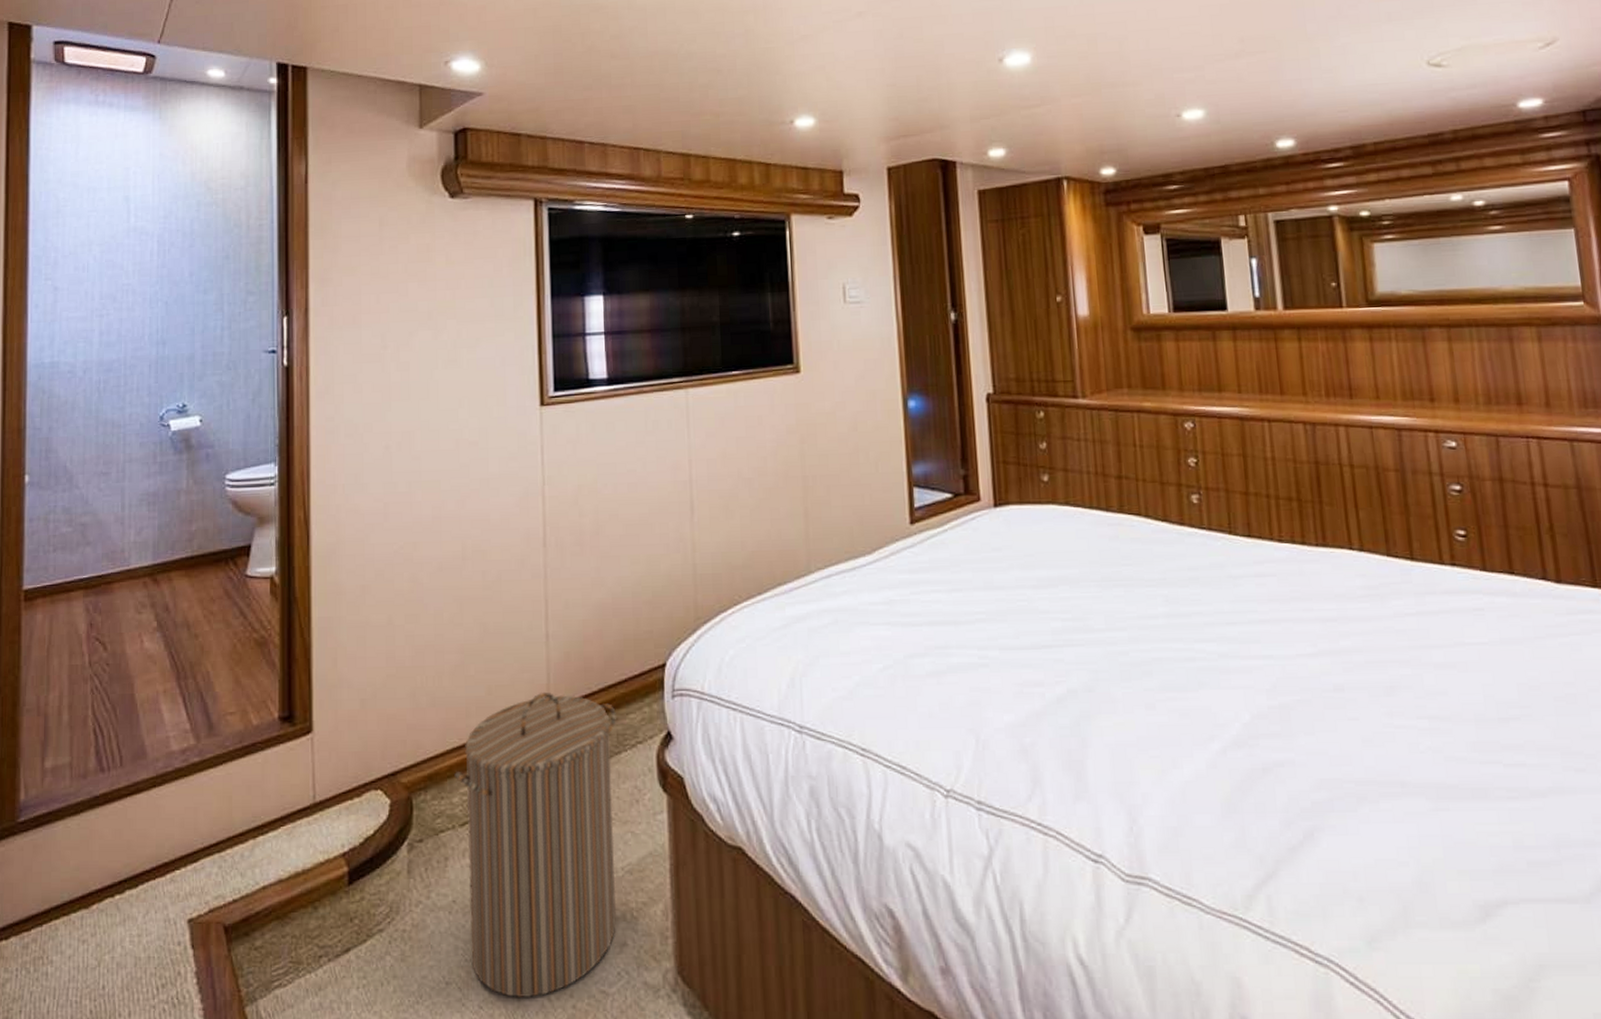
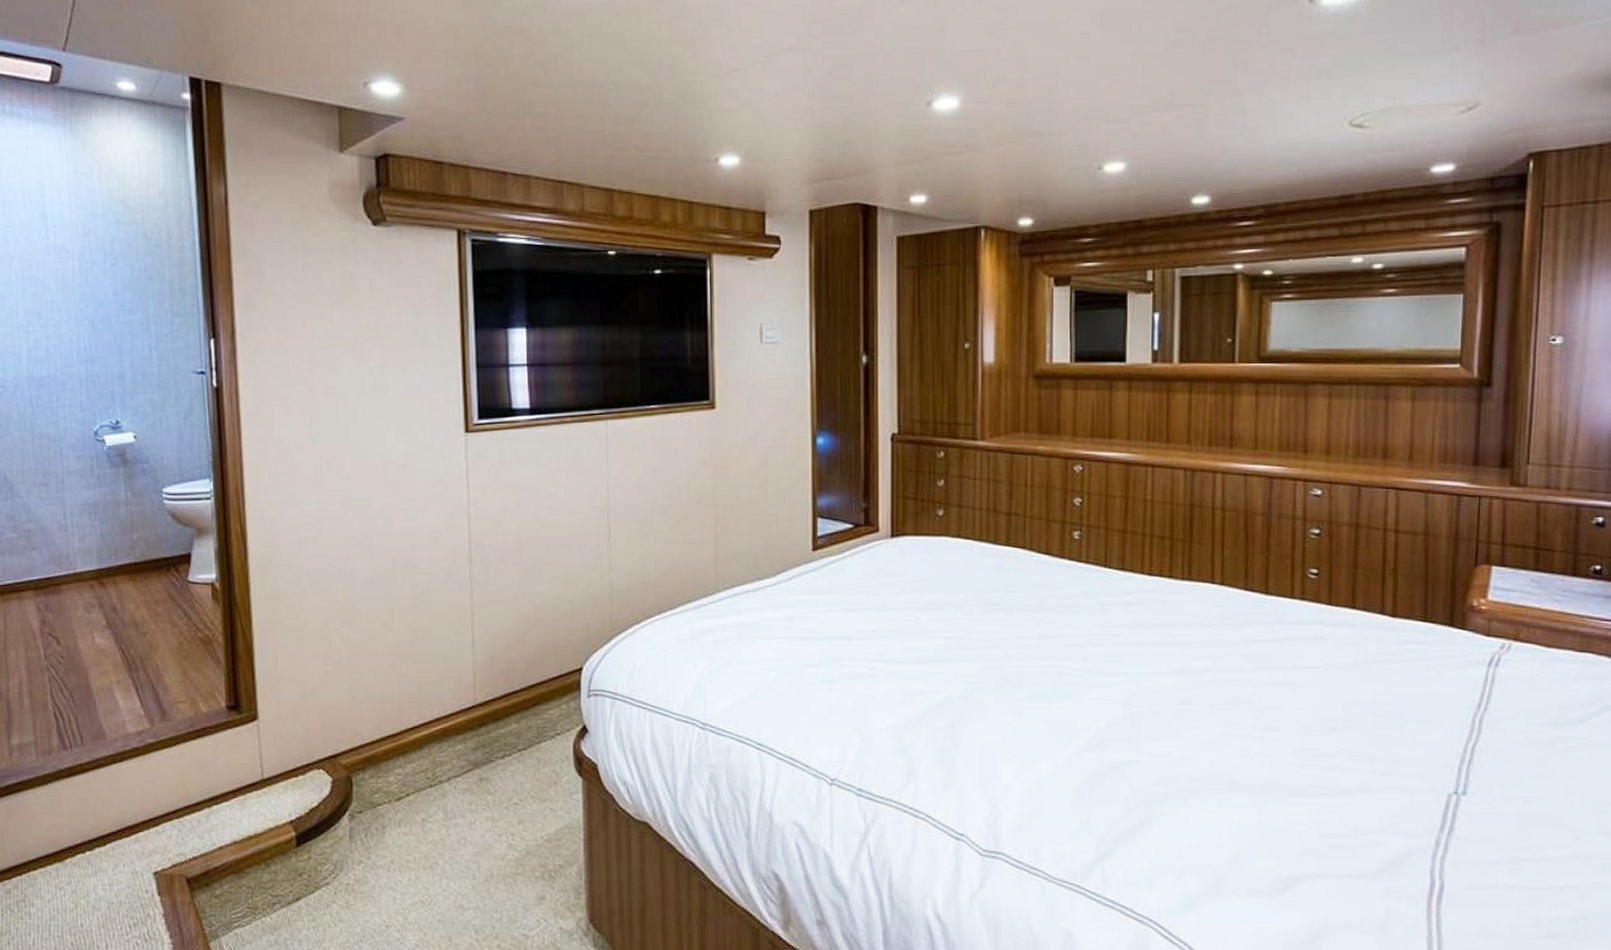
laundry hamper: present [454,691,617,999] -> none [390,689,537,939]

